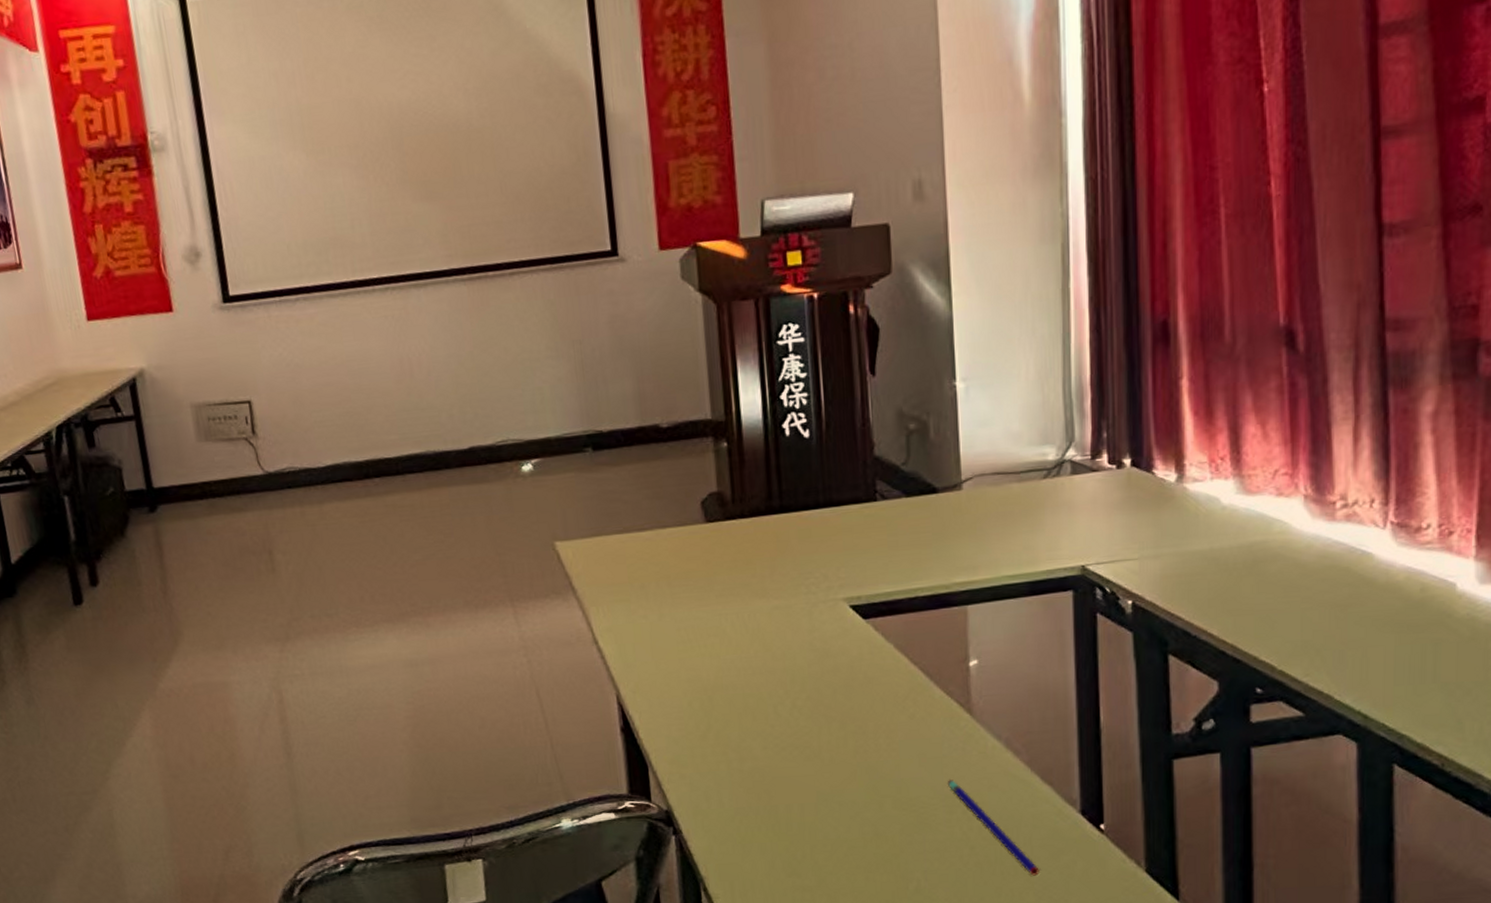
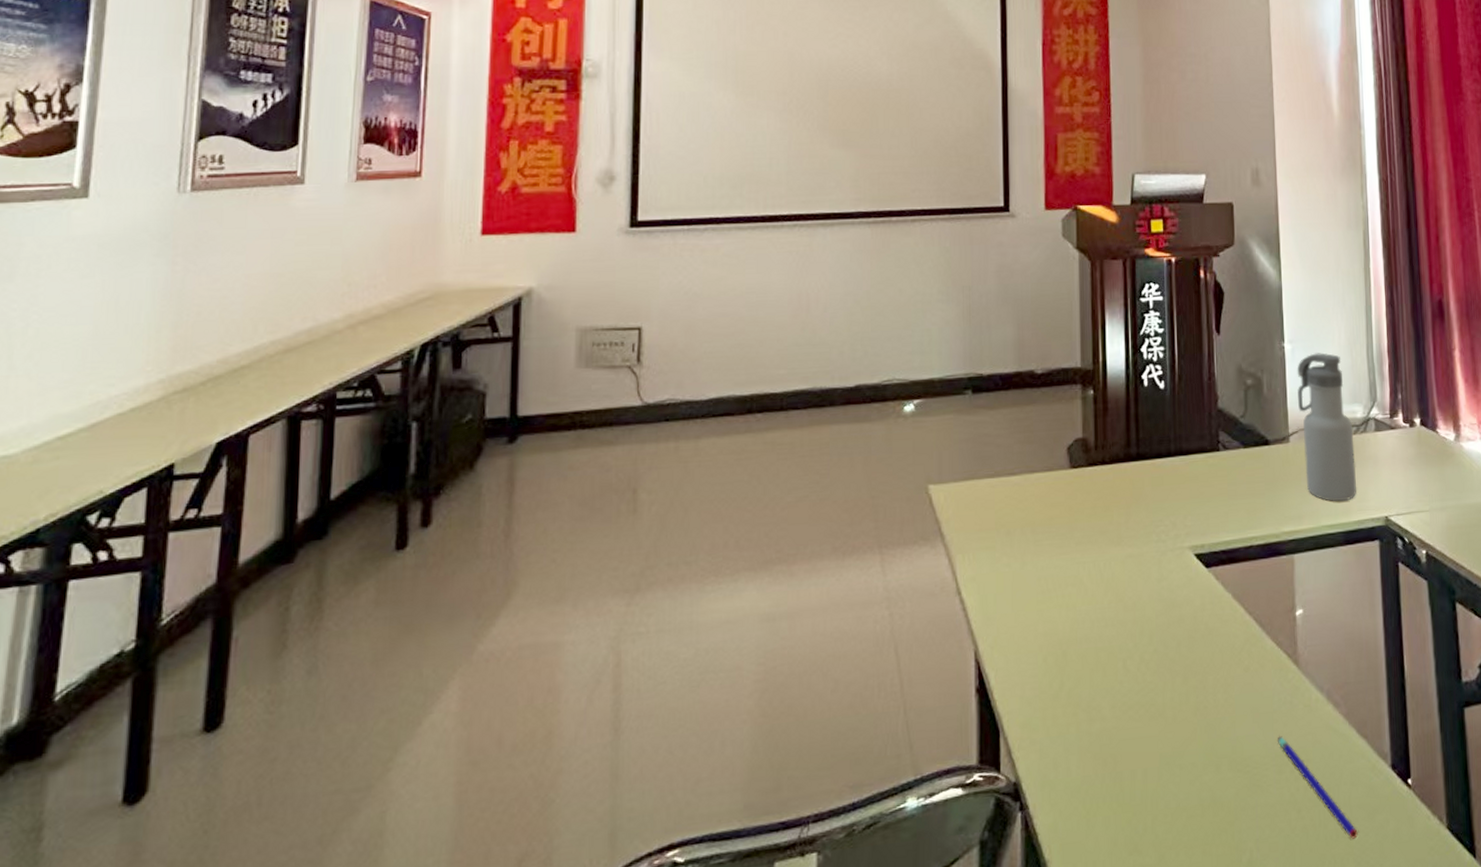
water bottle: none [972,390,1046,551] -> present [1297,353,1356,502]

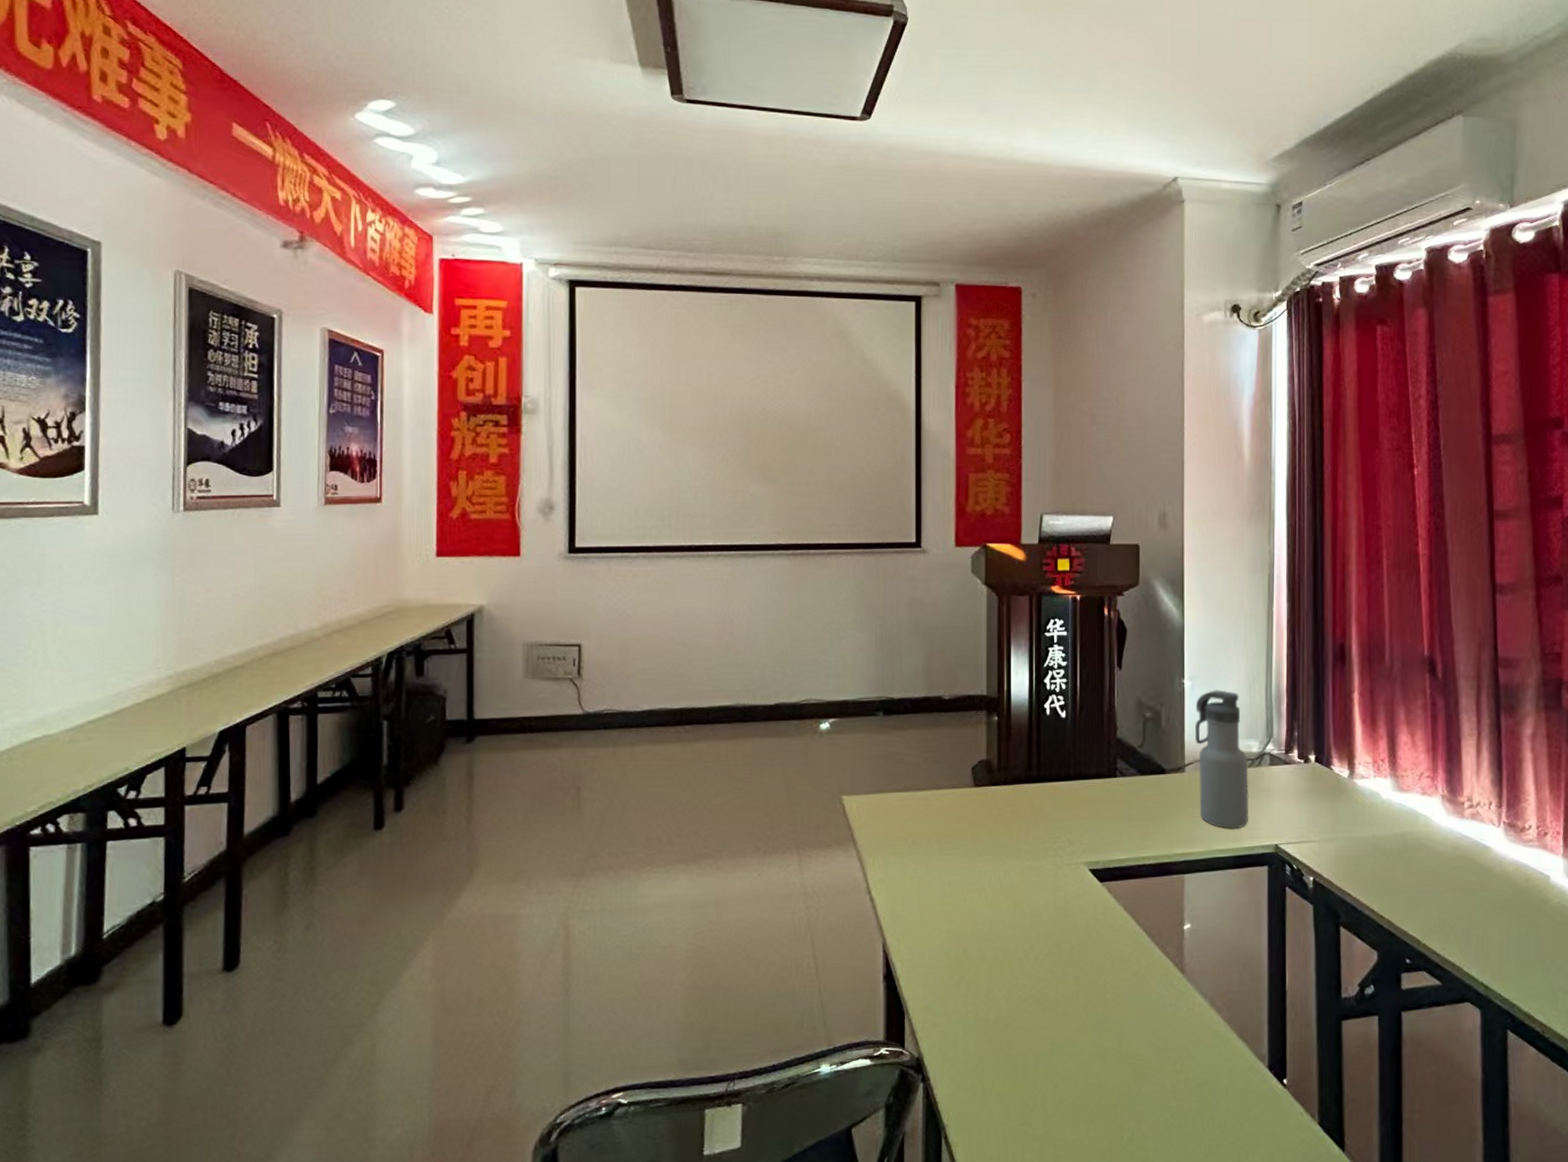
pen: present [1278,736,1358,839] -> none [1162,1034,1233,1127]

